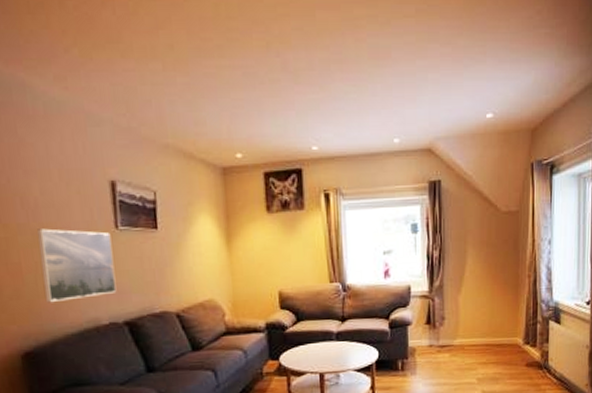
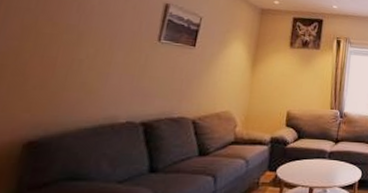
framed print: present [37,228,117,303] -> none [69,31,152,97]

